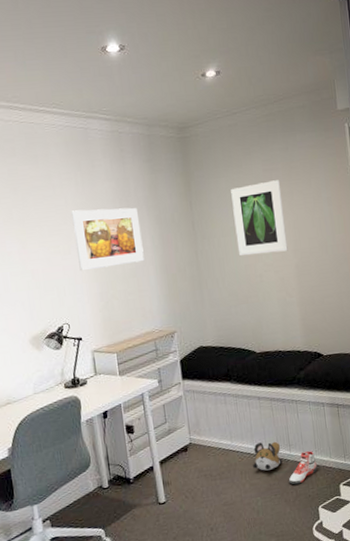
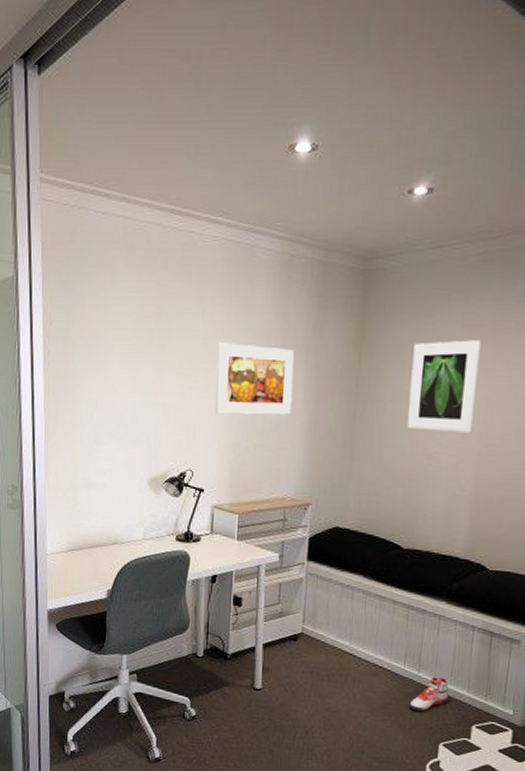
plush toy: present [252,441,283,471] -> none [368,652,409,687]

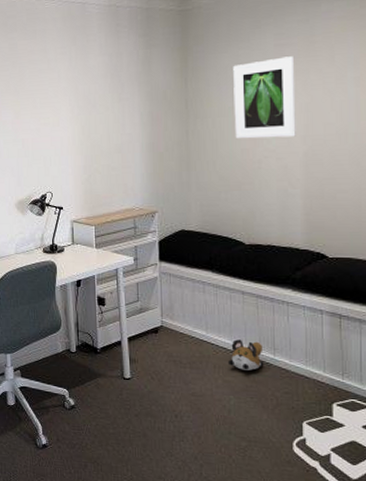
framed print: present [215,342,294,415] -> none [63,83,131,144]
plush toy: none [368,652,409,687] -> present [227,339,264,371]
sneaker: present [409,677,449,712] -> none [269,359,306,393]

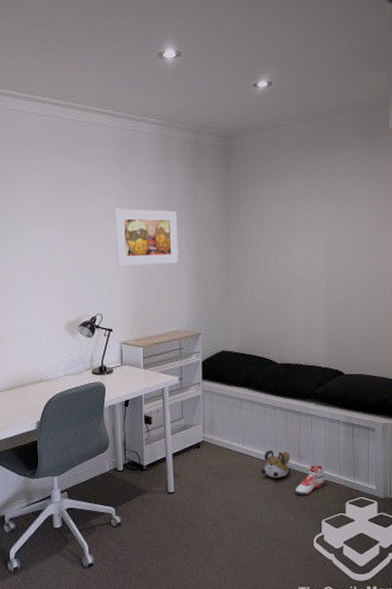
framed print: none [63,83,131,144] -> present [114,208,178,267]
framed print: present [233,56,296,139] -> none [270,195,321,268]
sneaker: none [269,359,306,393] -> present [295,466,325,496]

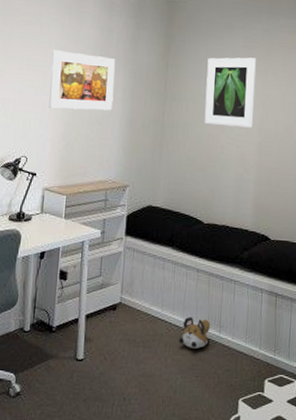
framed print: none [270,195,321,268] -> present [204,57,257,128]
sneaker: present [295,466,325,496] -> none [212,337,245,370]

